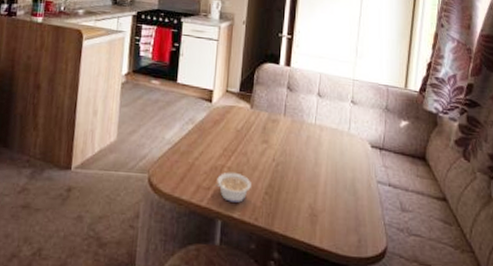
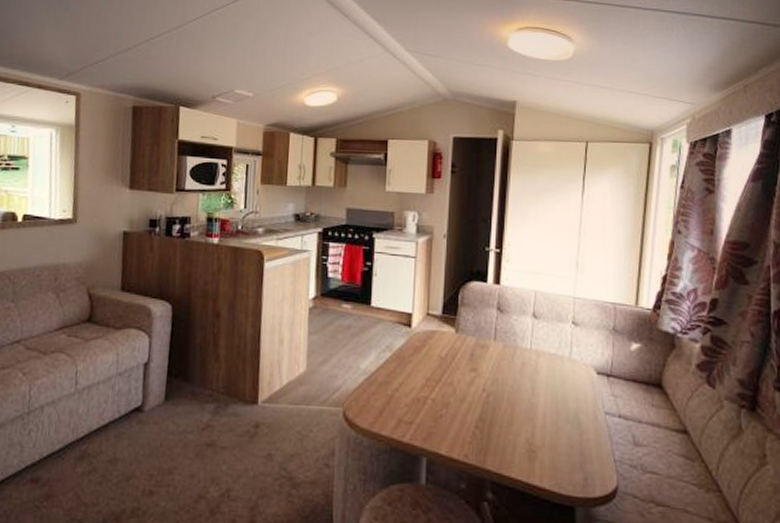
legume: present [215,172,251,203] -> none [418,404,459,438]

